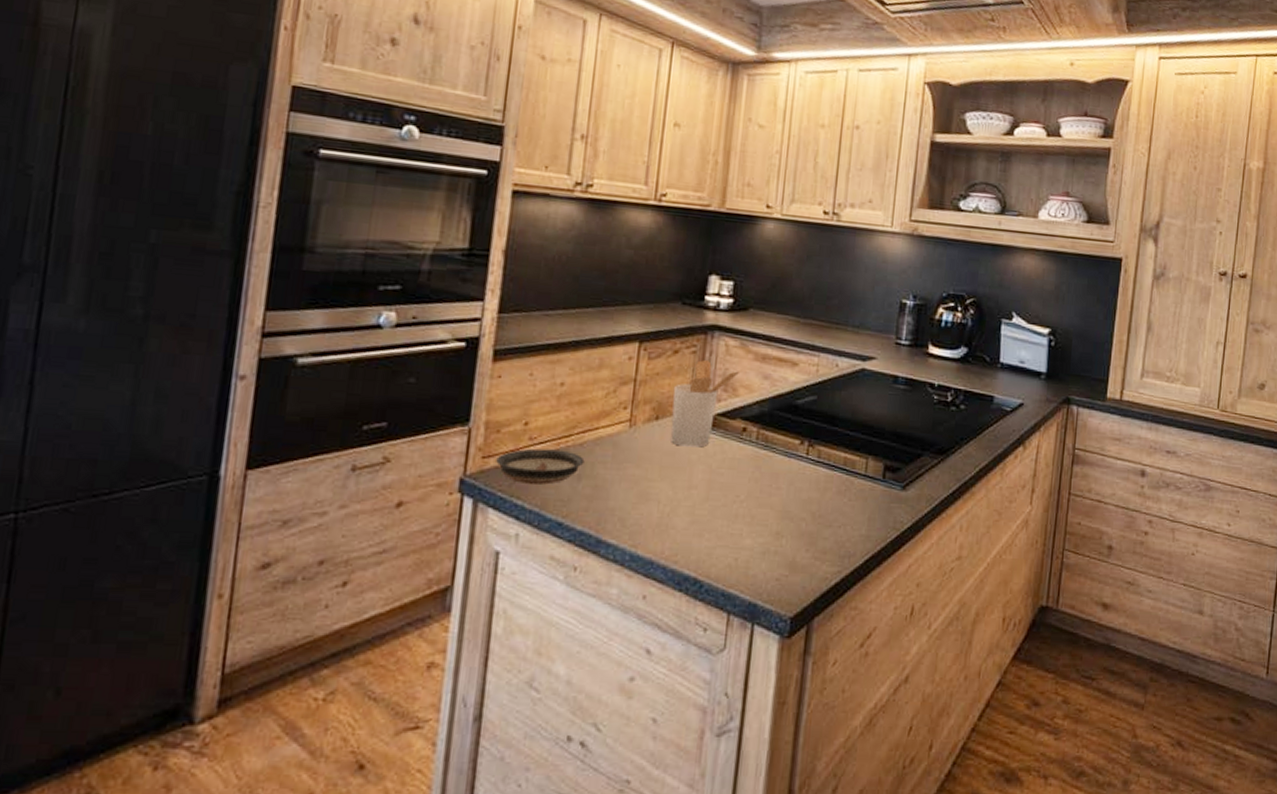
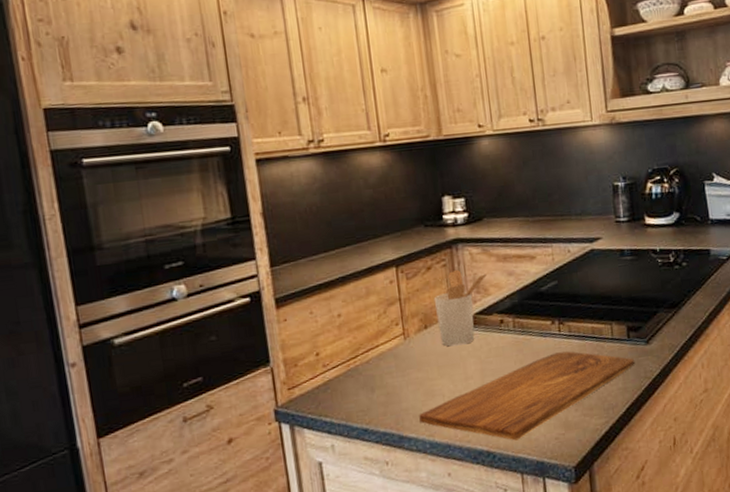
saucer: present [496,448,585,485] -> none [300,369,374,404]
cutting board: none [624,478,885,572] -> present [419,351,634,441]

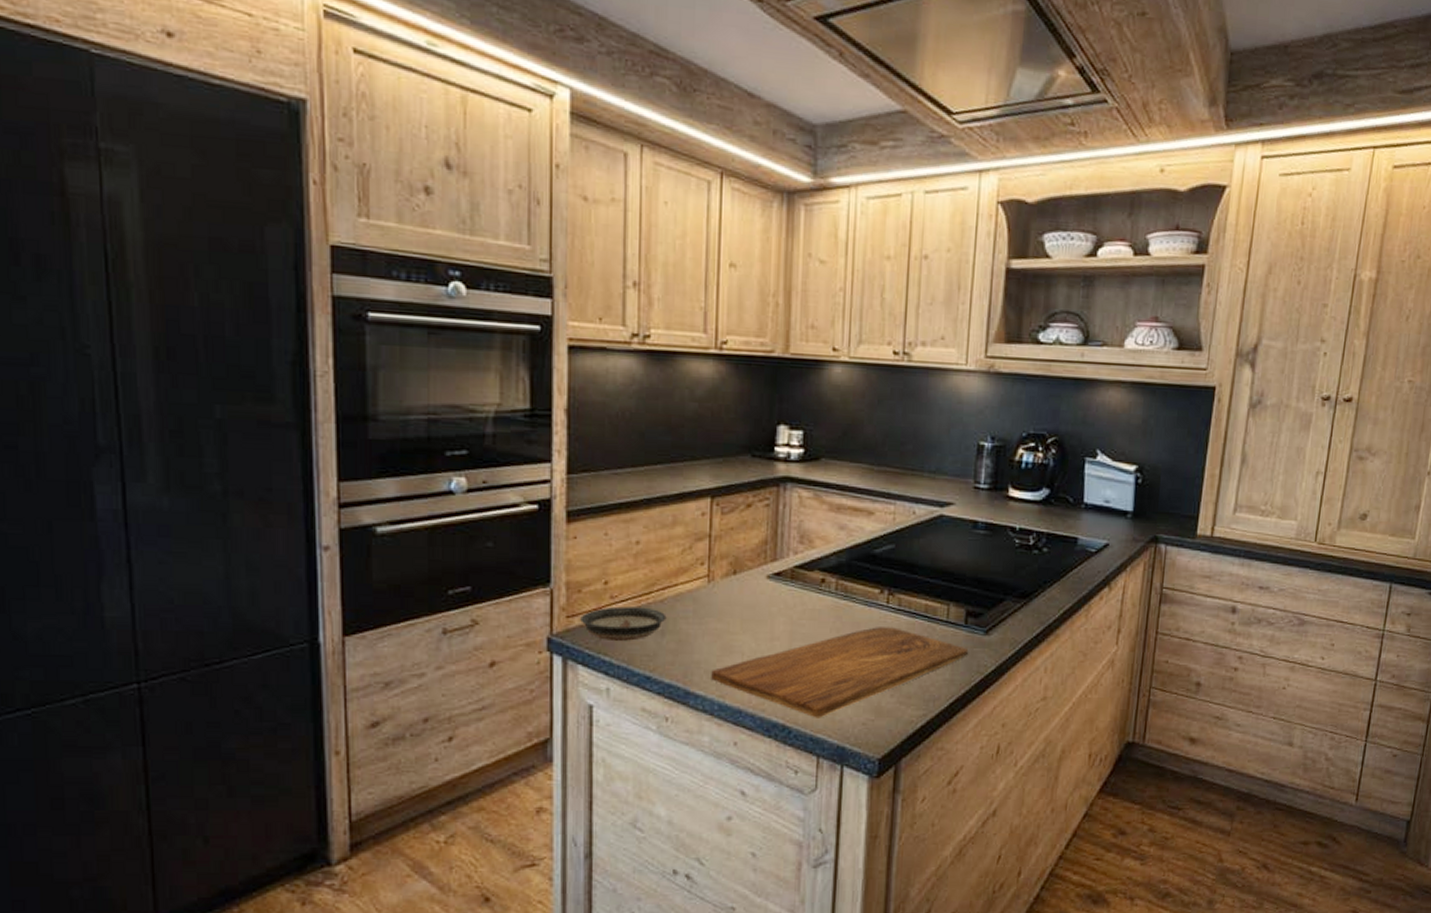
saucer: none [300,369,374,404] -> present [580,606,667,641]
utensil holder: present [433,269,489,347] -> none [749,512,817,600]

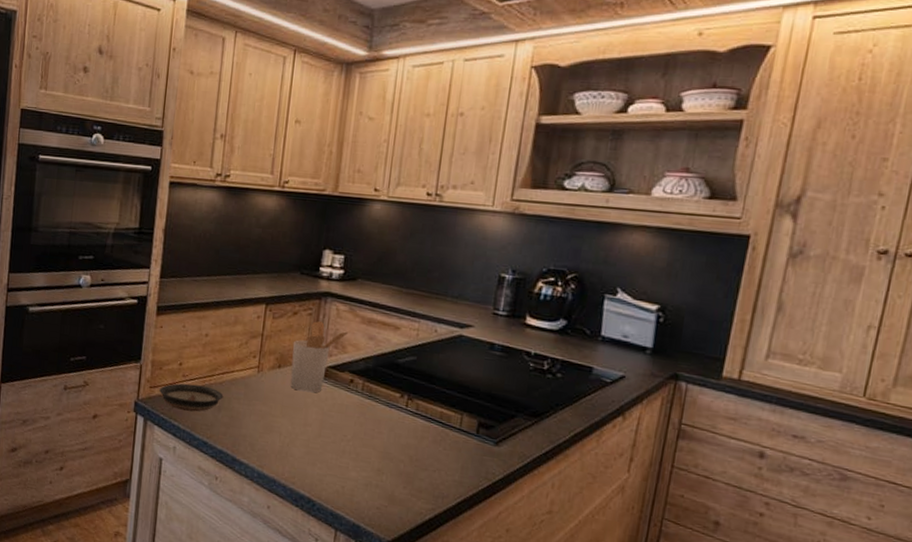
cutting board: present [711,627,968,718] -> none [253,426,478,498]
utensil holder: none [749,512,817,600] -> present [290,320,351,393]

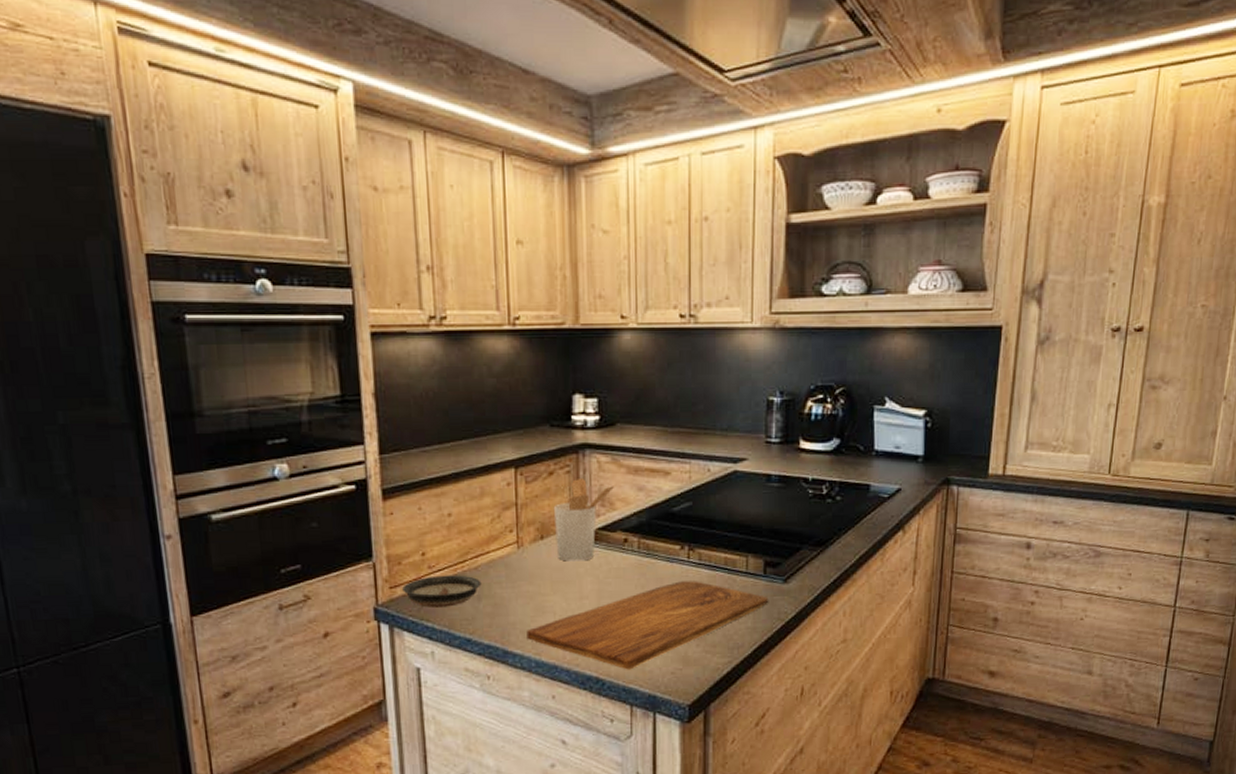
cutting board: none [253,426,478,498] -> present [527,581,768,670]

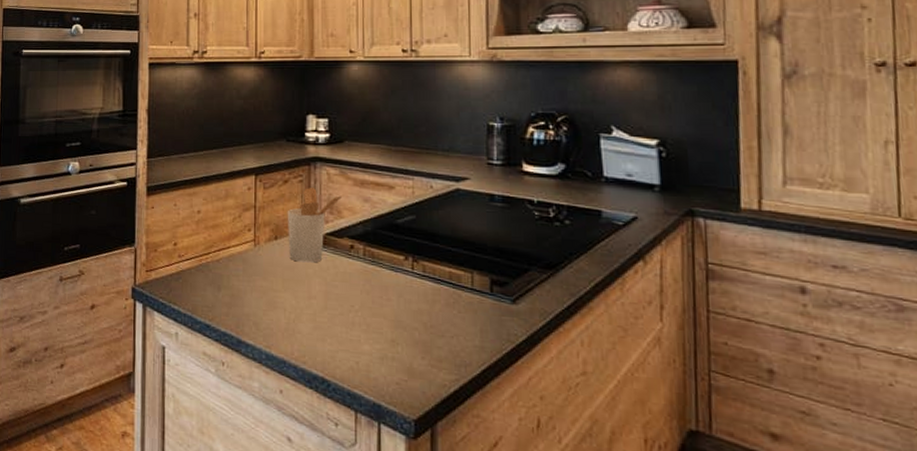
saucer: present [402,575,482,608] -> none [156,264,222,293]
cutting board: present [527,581,768,670] -> none [259,291,496,375]

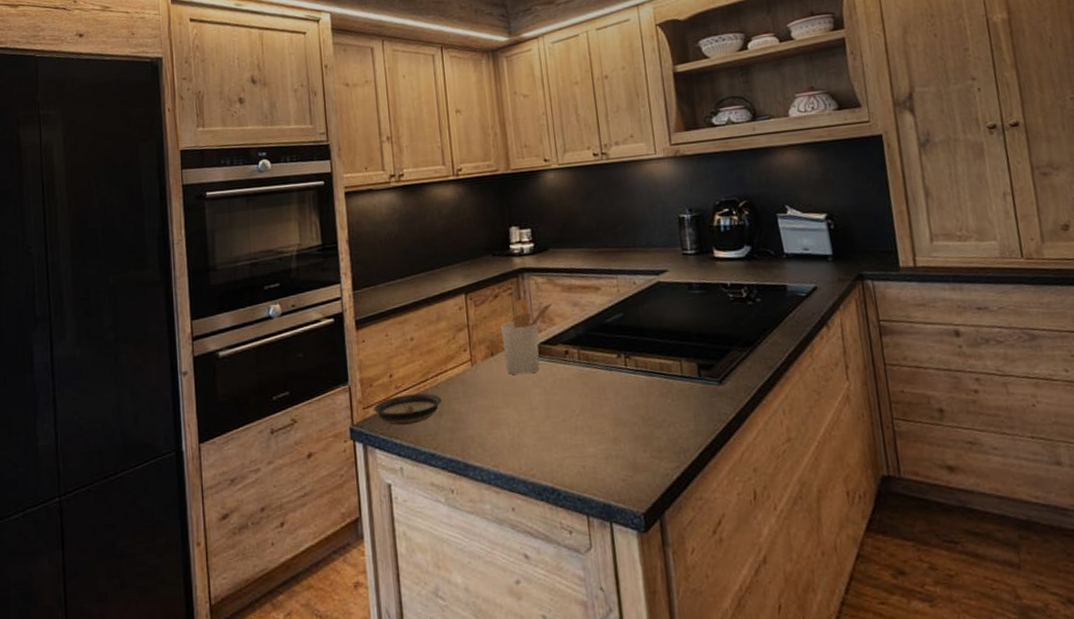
saucer: none [156,264,222,293] -> present [374,393,442,425]

